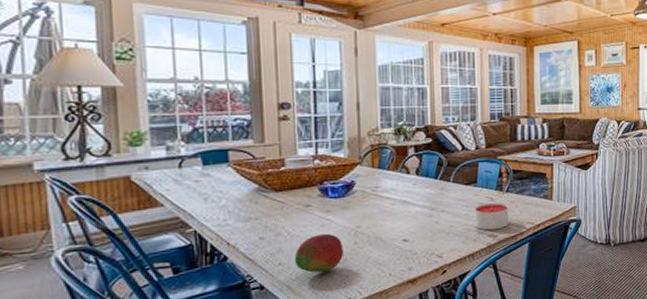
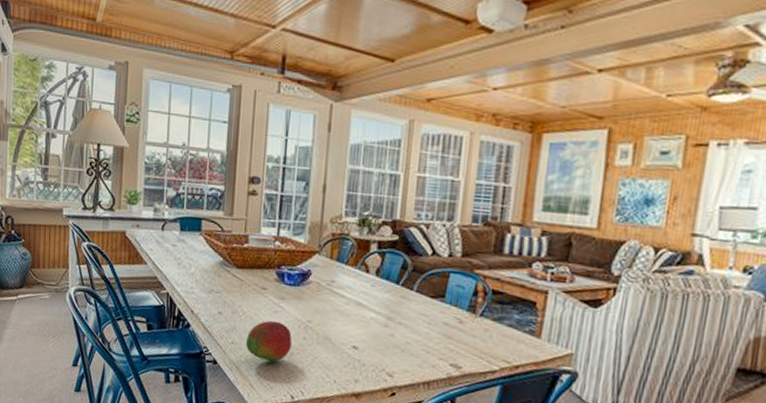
candle: present [474,203,509,231] -> none [435,324,481,360]

